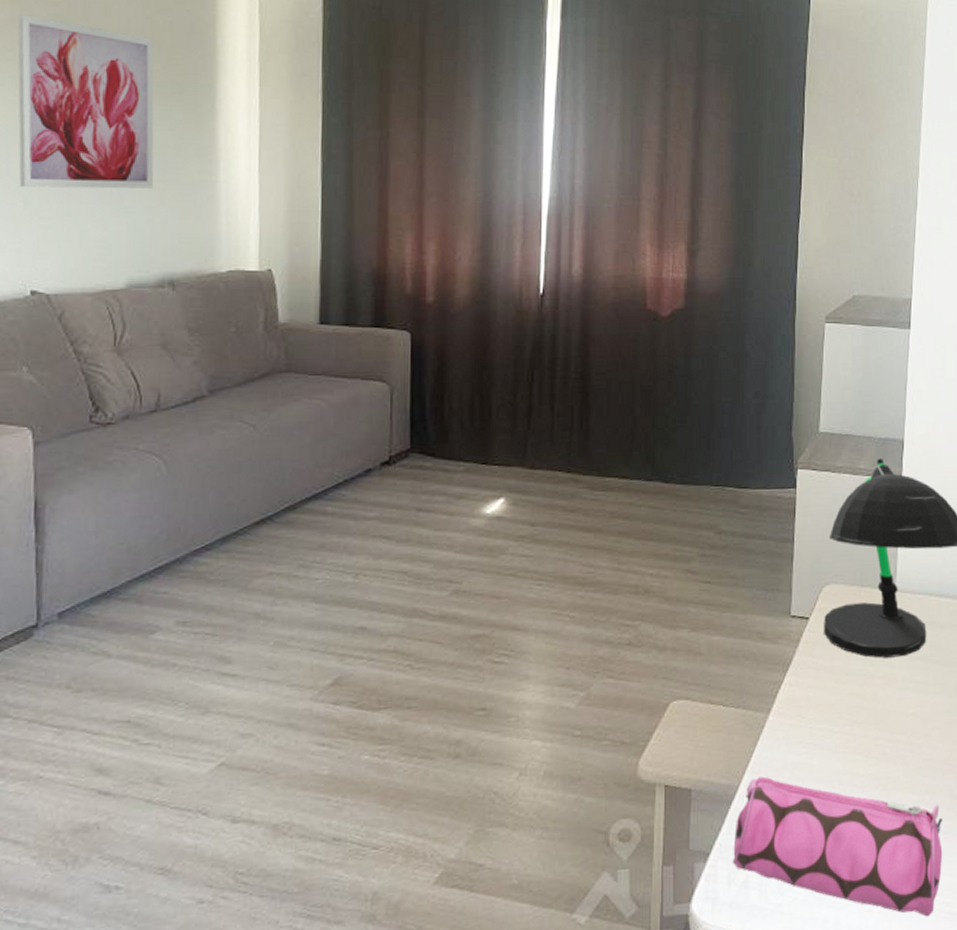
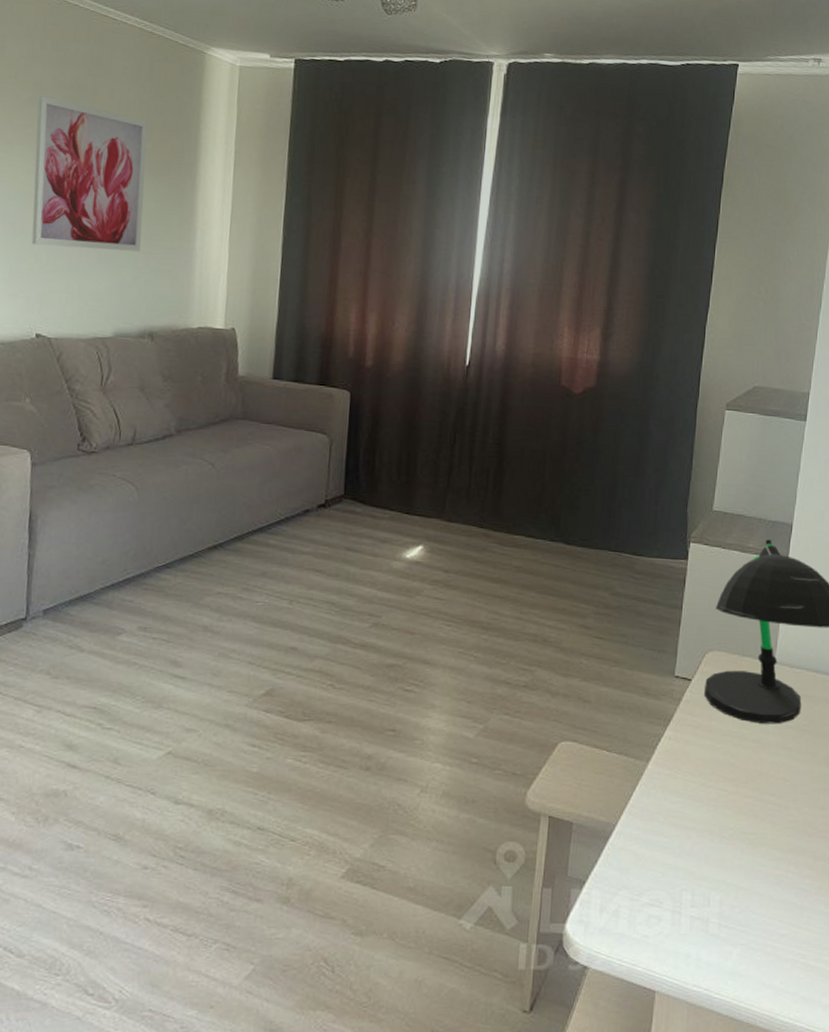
pencil case: present [733,776,943,917] -> none [606,818,804,965]

